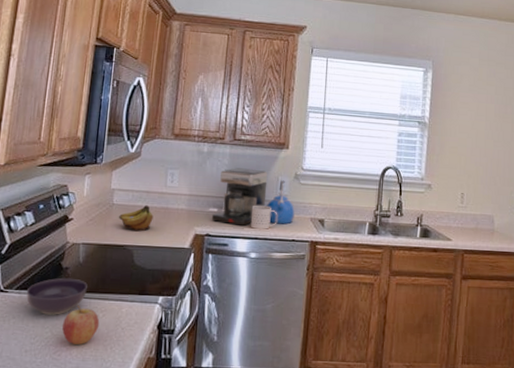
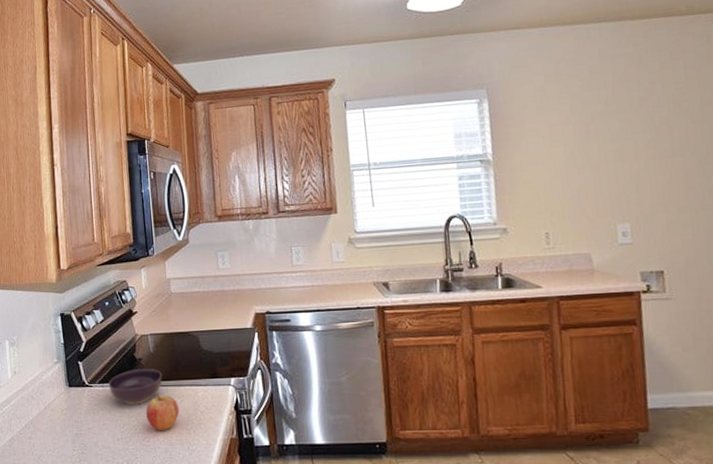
fruit: present [118,205,153,232] -> none [178,290,212,317]
coffee maker: present [211,168,268,226] -> none [268,239,323,299]
mug: present [250,205,278,230] -> none [308,275,338,302]
kettle: present [266,180,295,225] -> none [323,247,356,293]

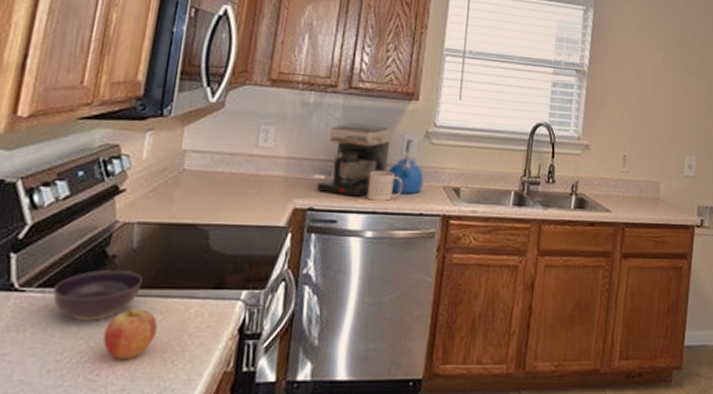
coffee maker: none [268,239,323,299] -> present [316,123,392,197]
mug: none [308,275,338,302] -> present [366,170,403,202]
kettle: none [323,247,356,293] -> present [387,139,424,195]

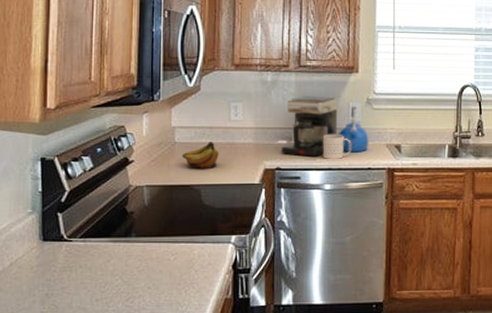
bowl: present [52,269,144,320] -> none [91,222,156,262]
fruit: present [103,305,158,359] -> none [133,249,172,290]
fruit: none [189,171,239,206] -> present [181,142,219,170]

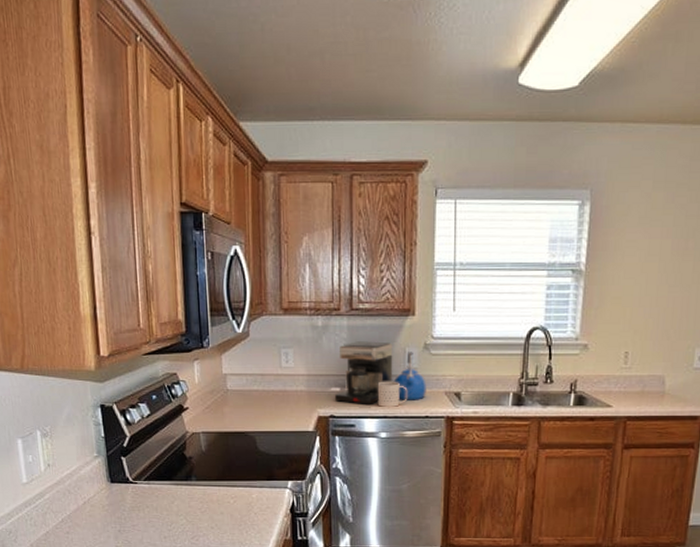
fruit: present [181,142,219,170] -> none [234,389,272,417]

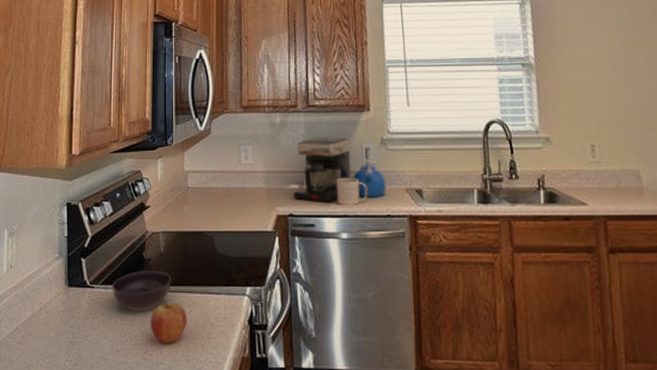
bowl: none [154,467,215,503] -> present [111,270,172,311]
fruit: none [196,492,232,530] -> present [151,299,188,343]

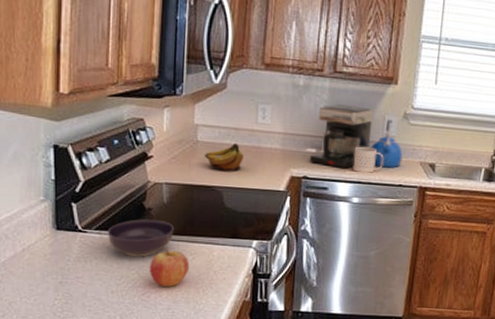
fruit: none [194,186,231,216] -> present [204,143,244,172]

